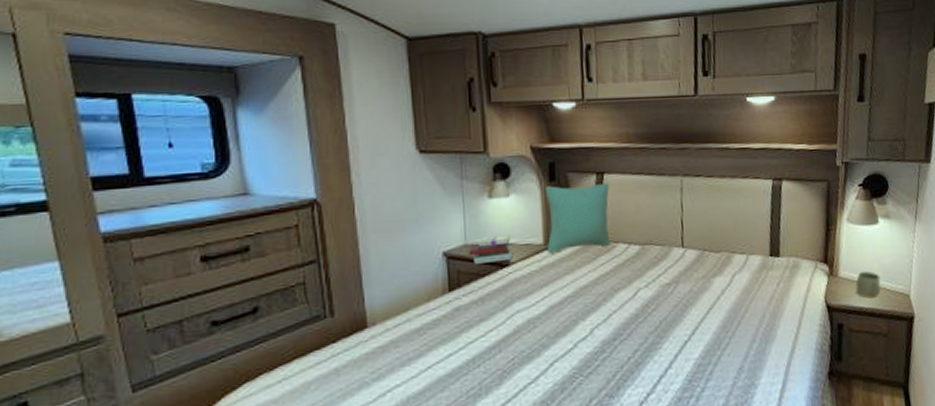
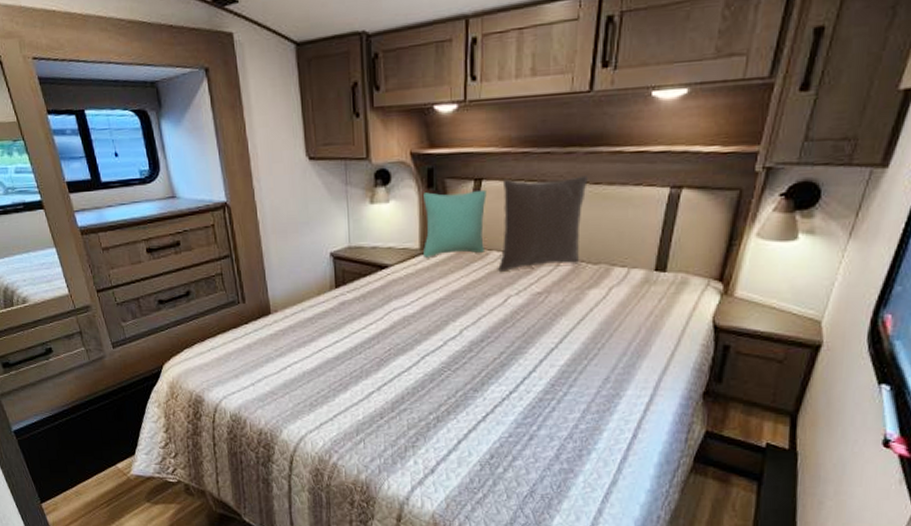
books: present [468,234,513,264] -> none [352,238,391,265]
pillow: none [623,169,703,264] -> present [498,175,588,272]
mug: present [855,271,881,299] -> none [753,293,787,322]

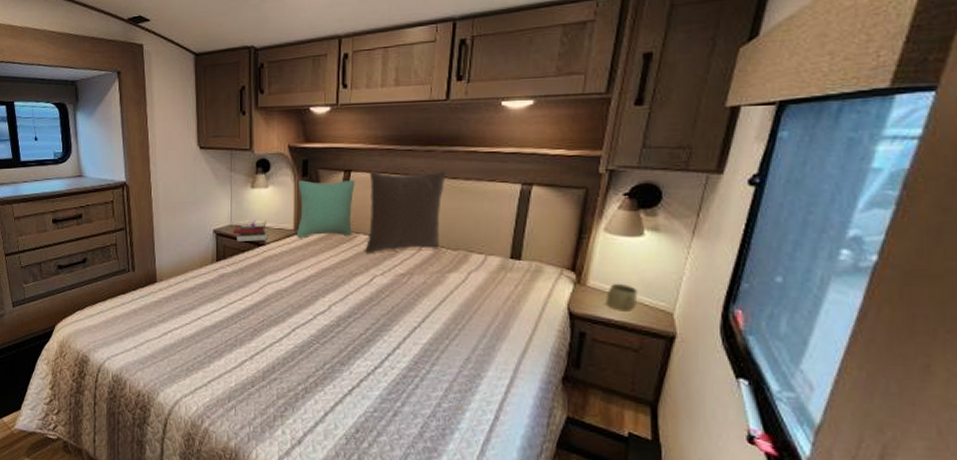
books: none [352,238,391,265] -> present [233,219,268,241]
mug: none [753,293,787,322] -> present [606,284,638,312]

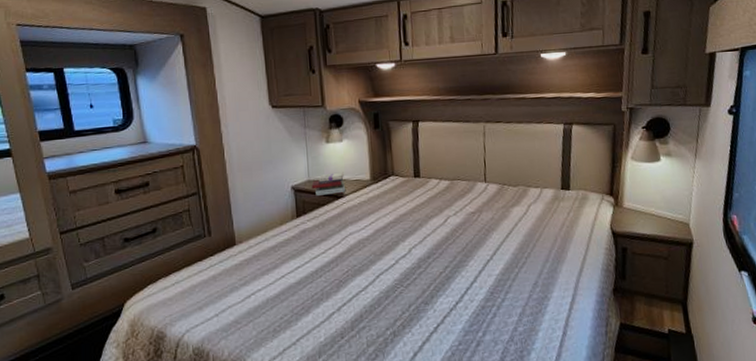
pillow: present [296,179,355,238] -> none [371,129,425,187]
pillow: present [365,171,446,253] -> none [435,116,503,196]
mug: present [606,284,638,312] -> none [638,203,662,227]

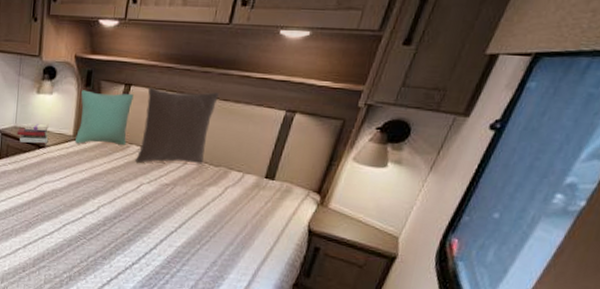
pillow: none [371,129,425,187] -> present [74,90,134,145]
pillow: none [435,116,503,196] -> present [135,86,219,165]

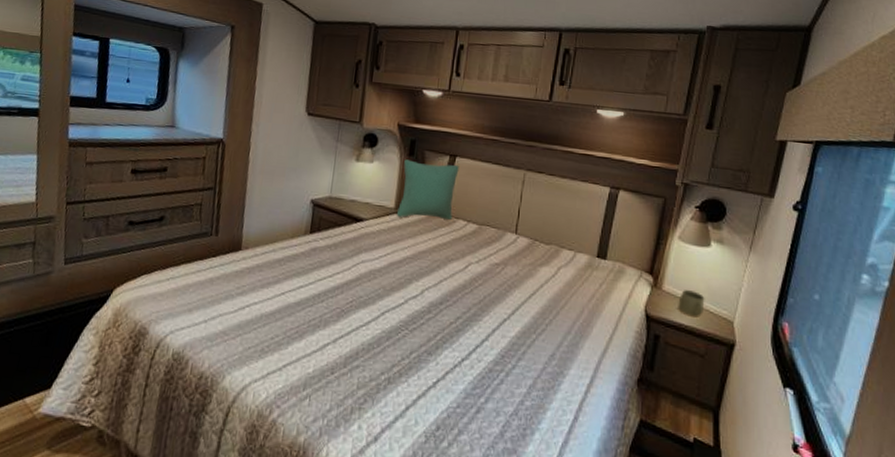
books: present [16,123,49,144] -> none [331,193,368,217]
pillow: present [135,86,219,165] -> none [462,158,544,242]
mug: none [342,208,372,233] -> present [678,290,705,318]

